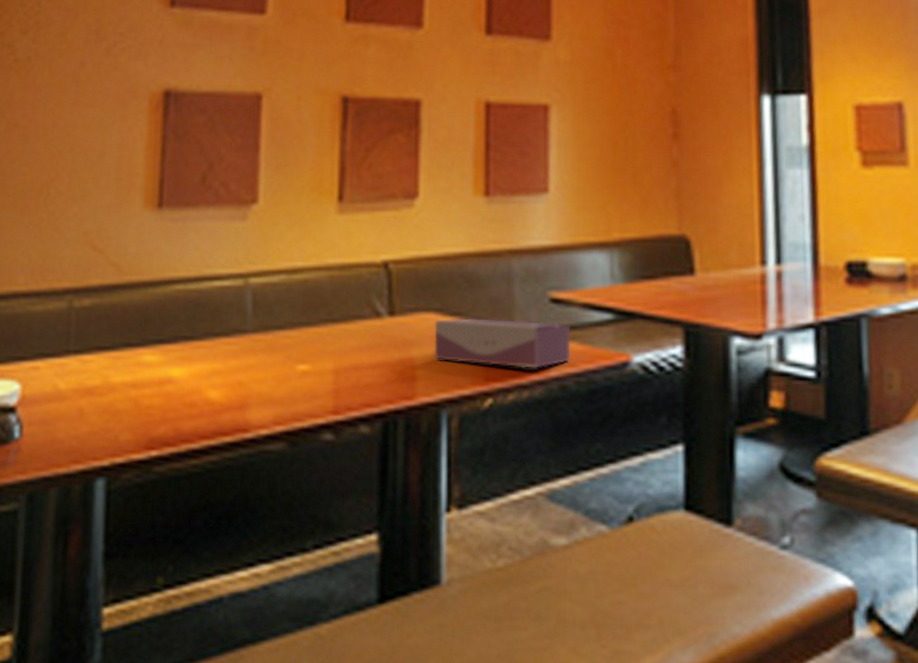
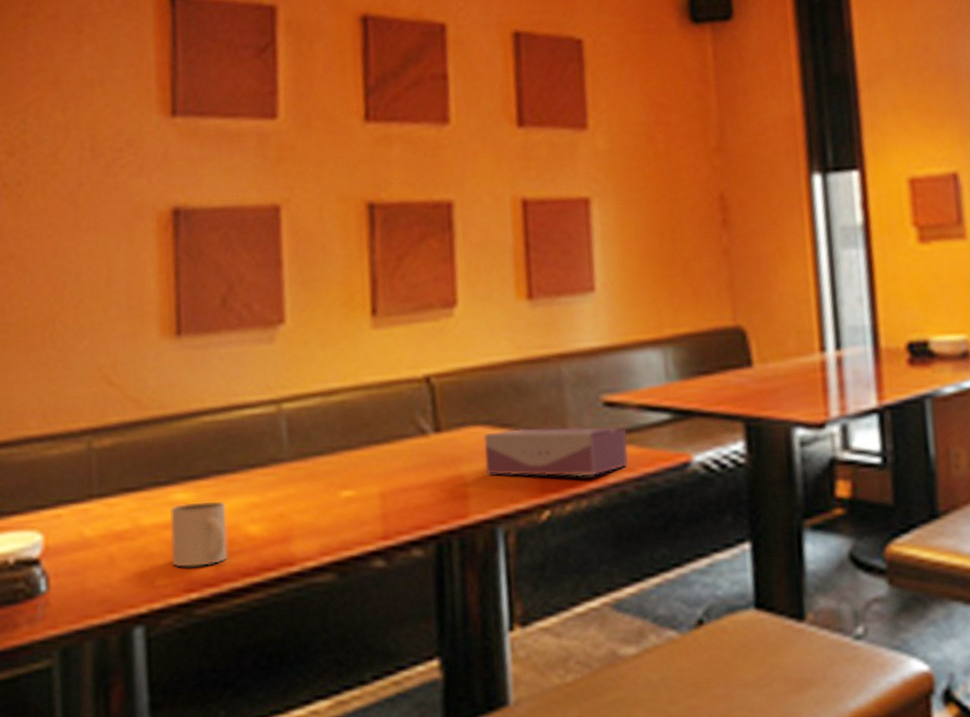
mug: none [135,365,190,426] -> present [170,500,228,568]

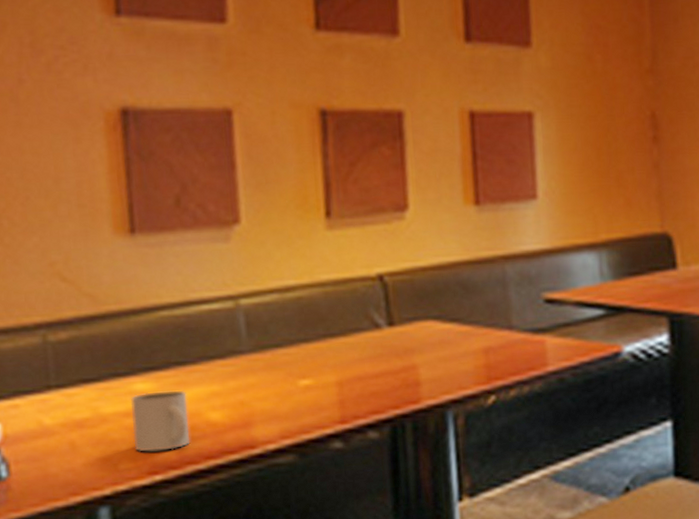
tissue box: present [484,426,628,477] -> none [434,321,566,366]

